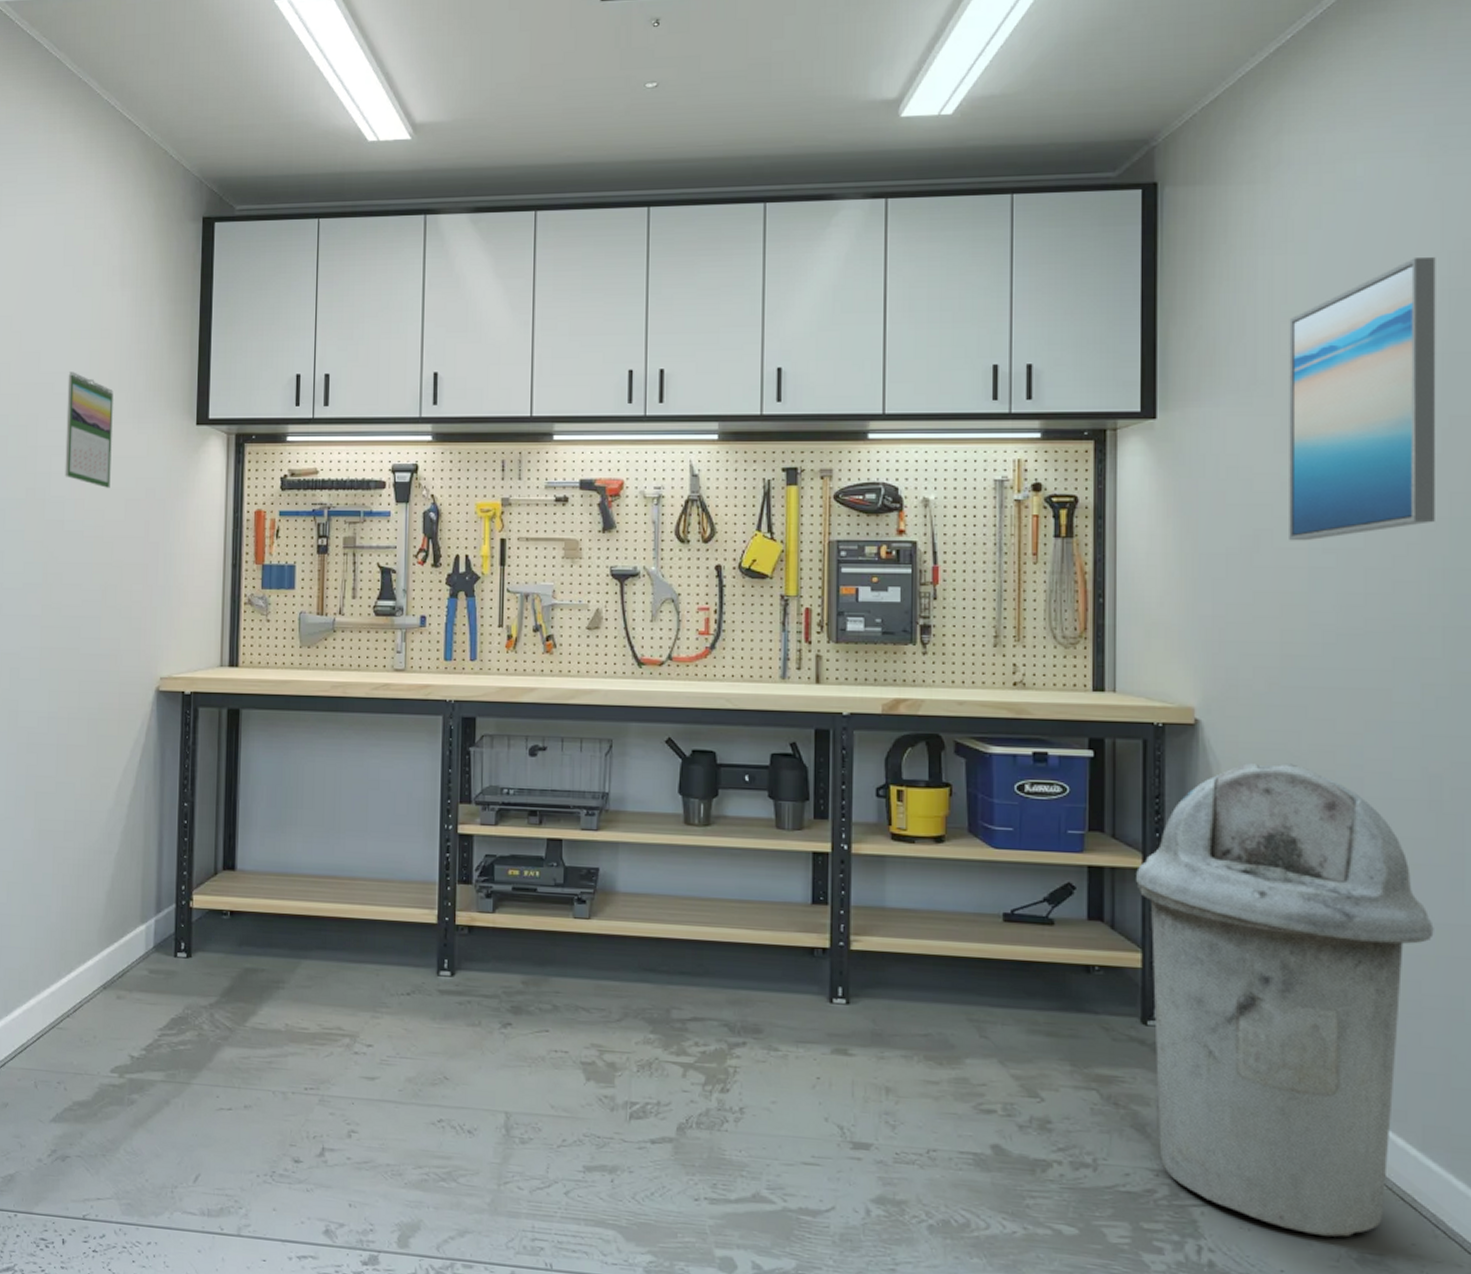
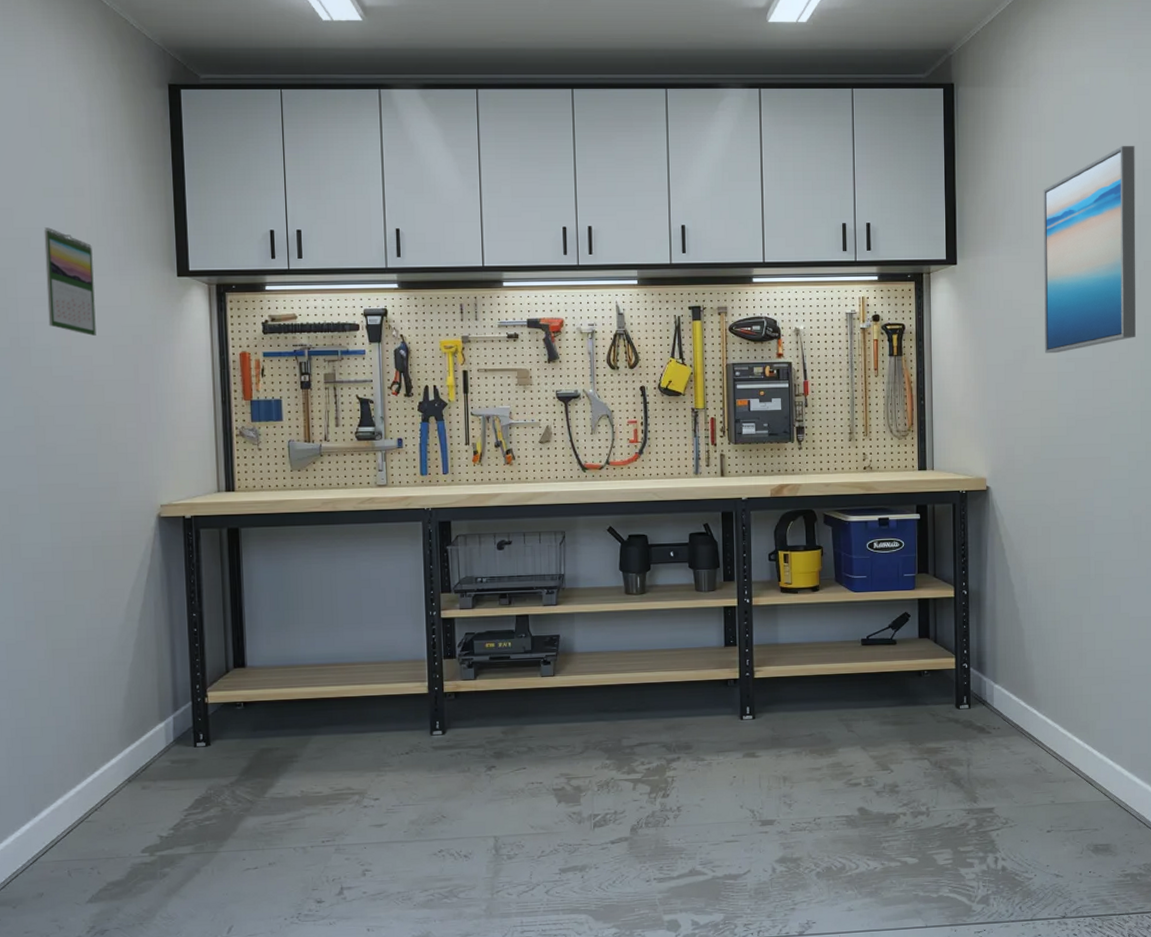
trash can: present [1136,763,1434,1238] -> none [950,514,1137,839]

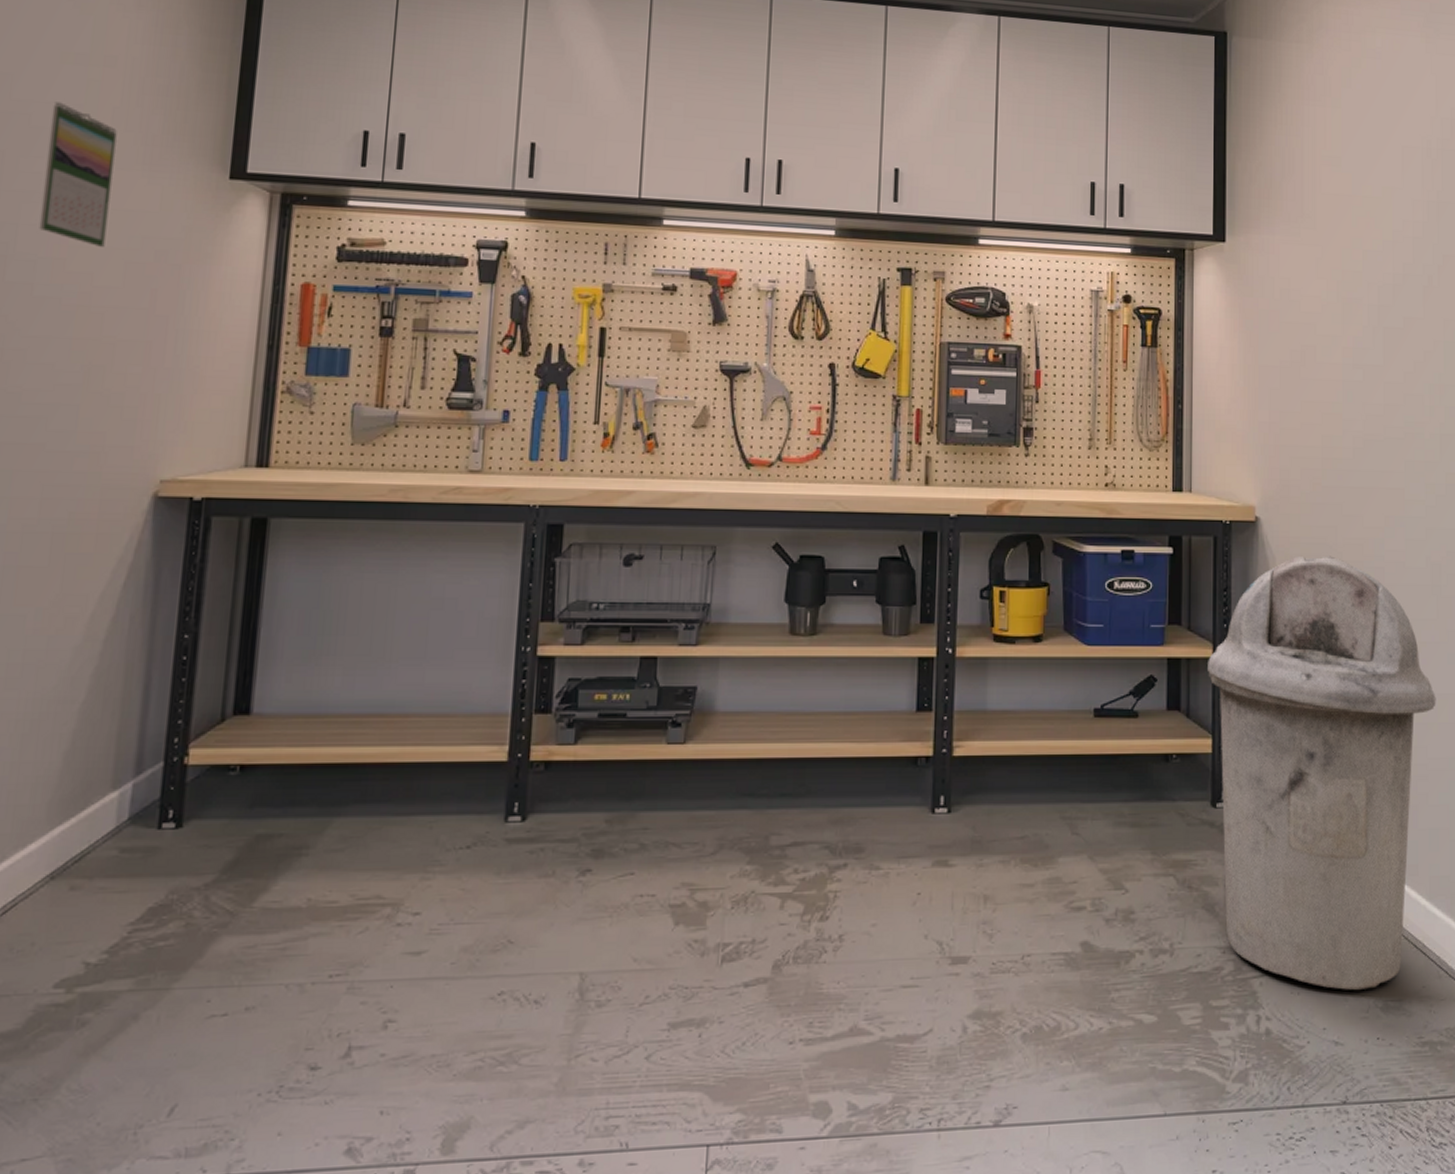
trash can: none [950,514,1137,839] -> present [1208,556,1436,991]
wall art: present [1043,146,1136,354] -> none [1327,120,1434,358]

